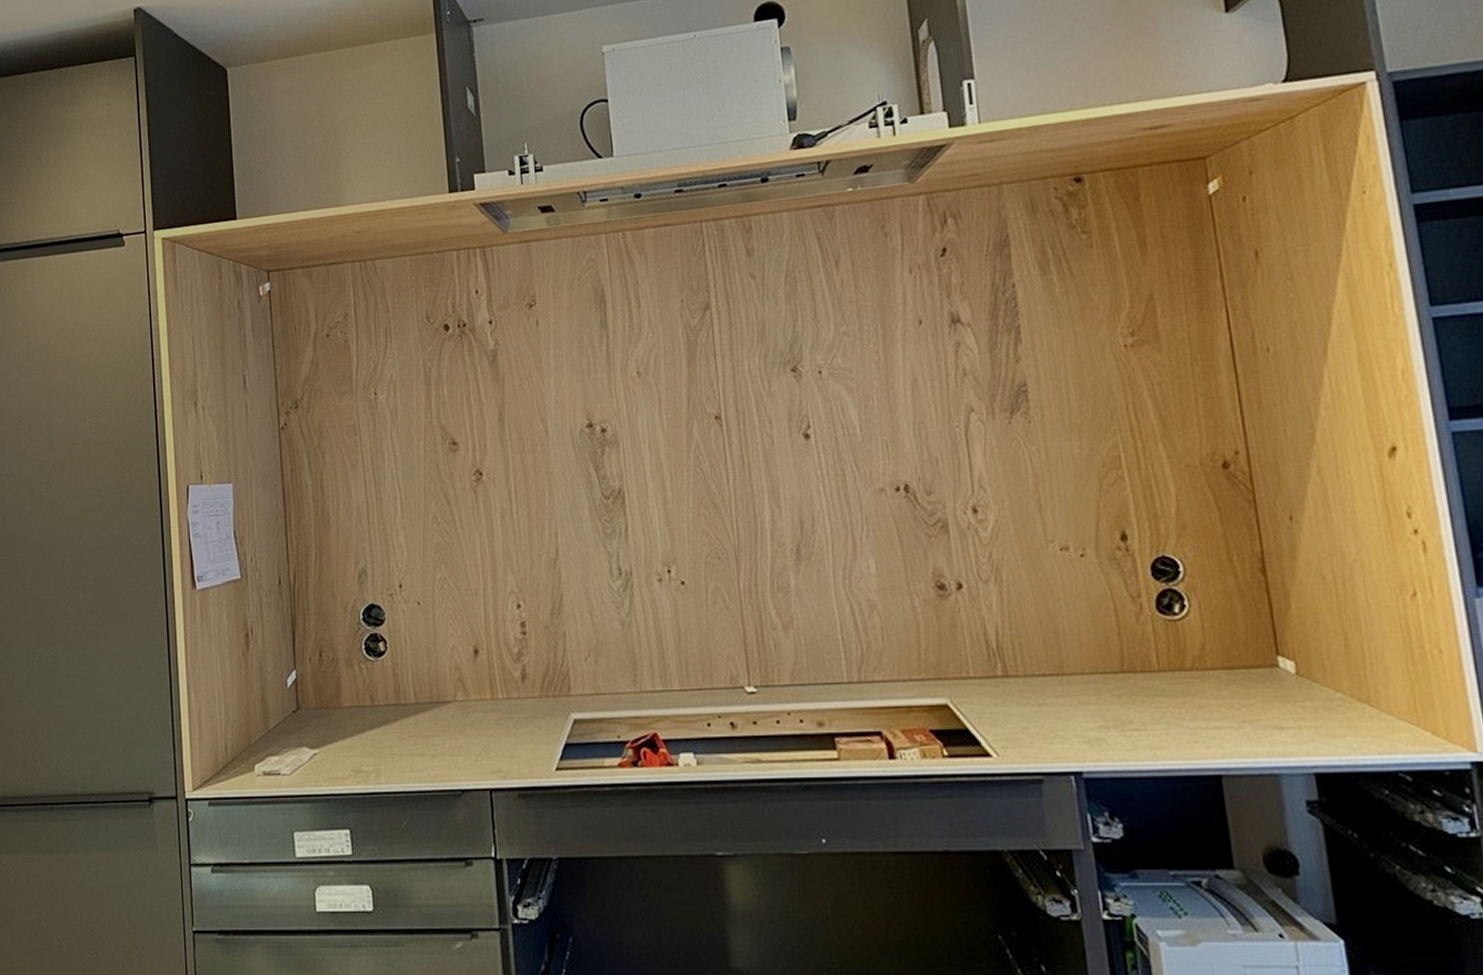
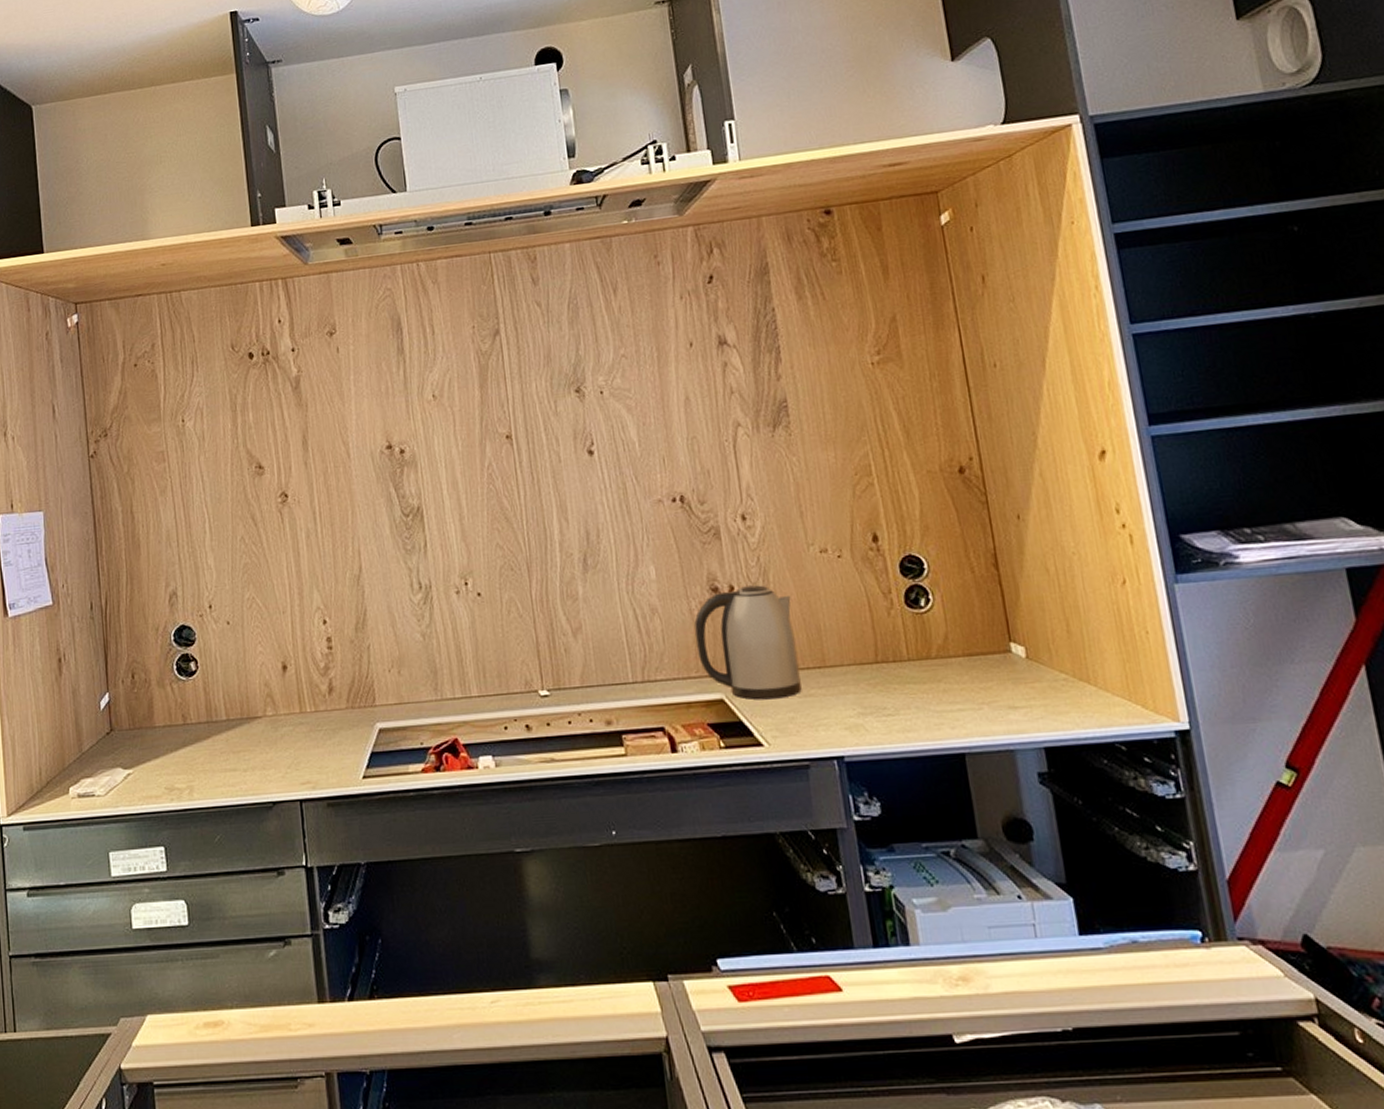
kettle: none [917,582,1036,707] -> present [694,584,802,700]

